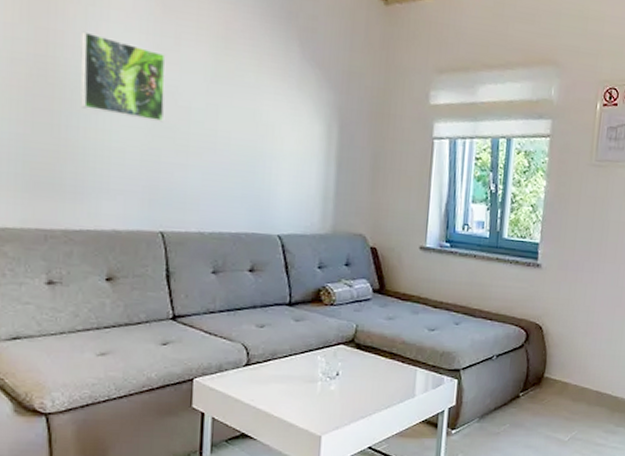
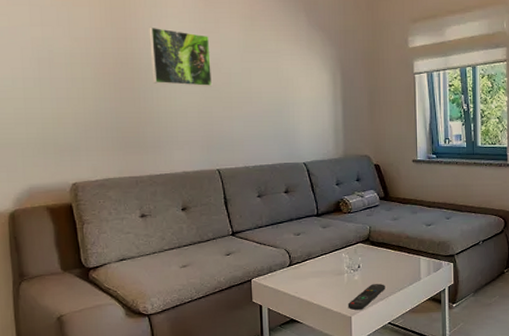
remote control: none [318,397,369,429] -> present [347,284,385,311]

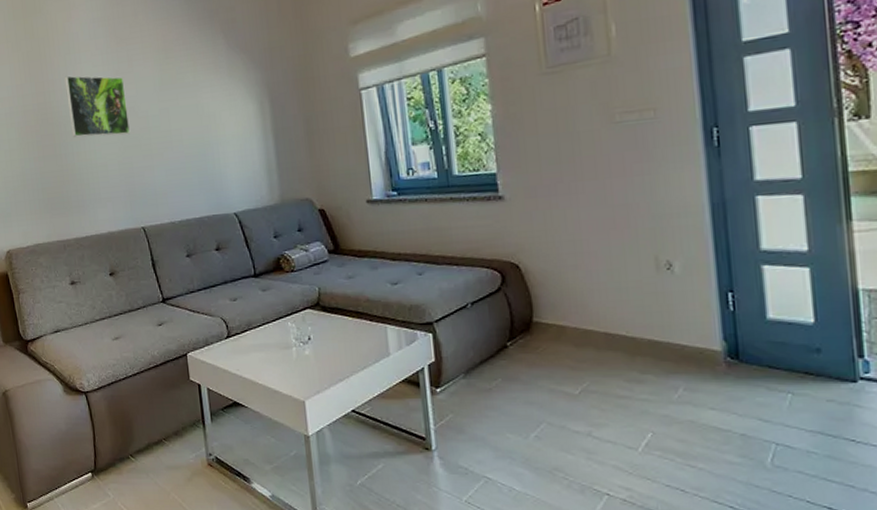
remote control: present [347,284,385,311] -> none [299,360,345,394]

